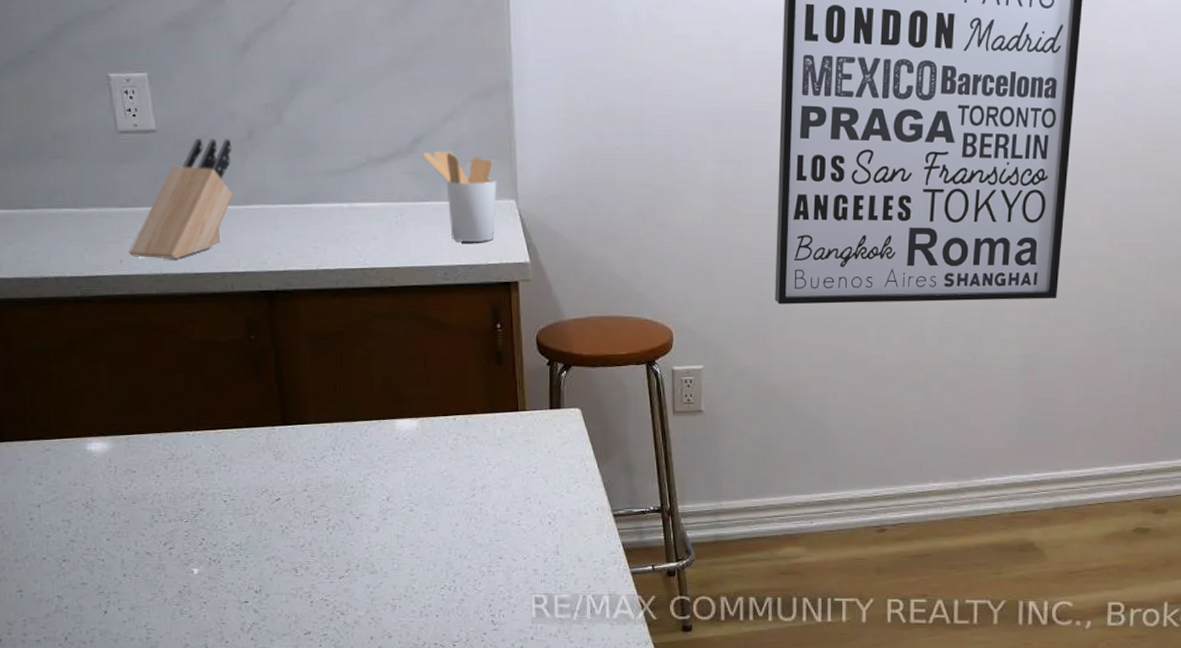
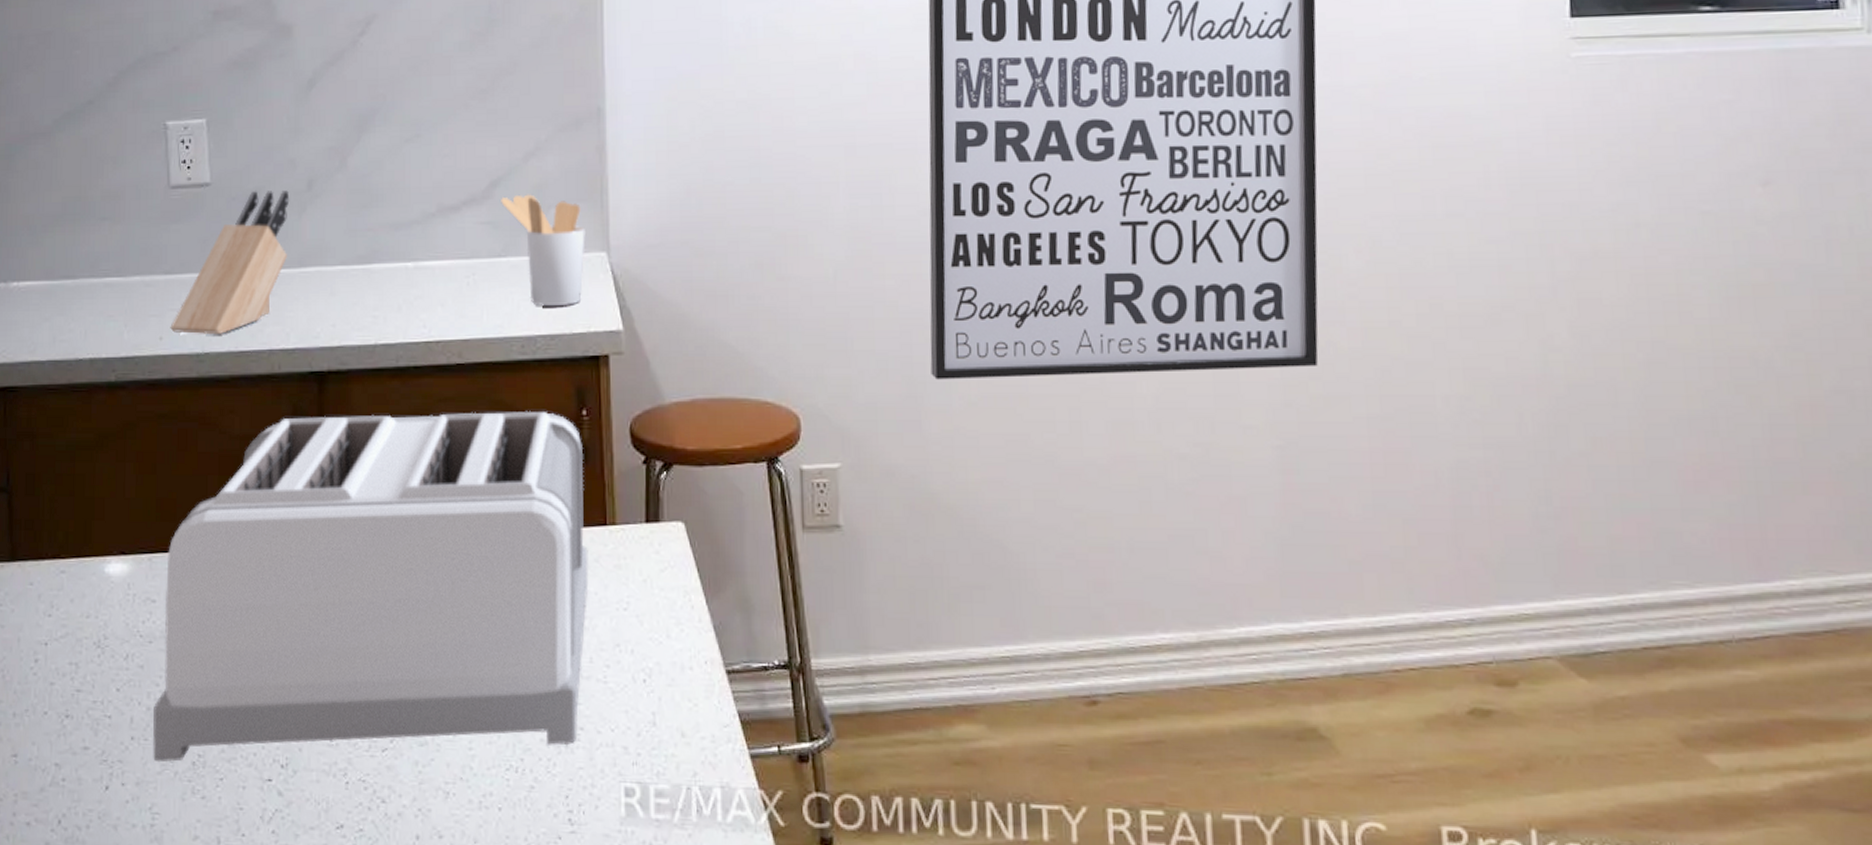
toaster: none [141,324,504,592] -> present [153,410,589,763]

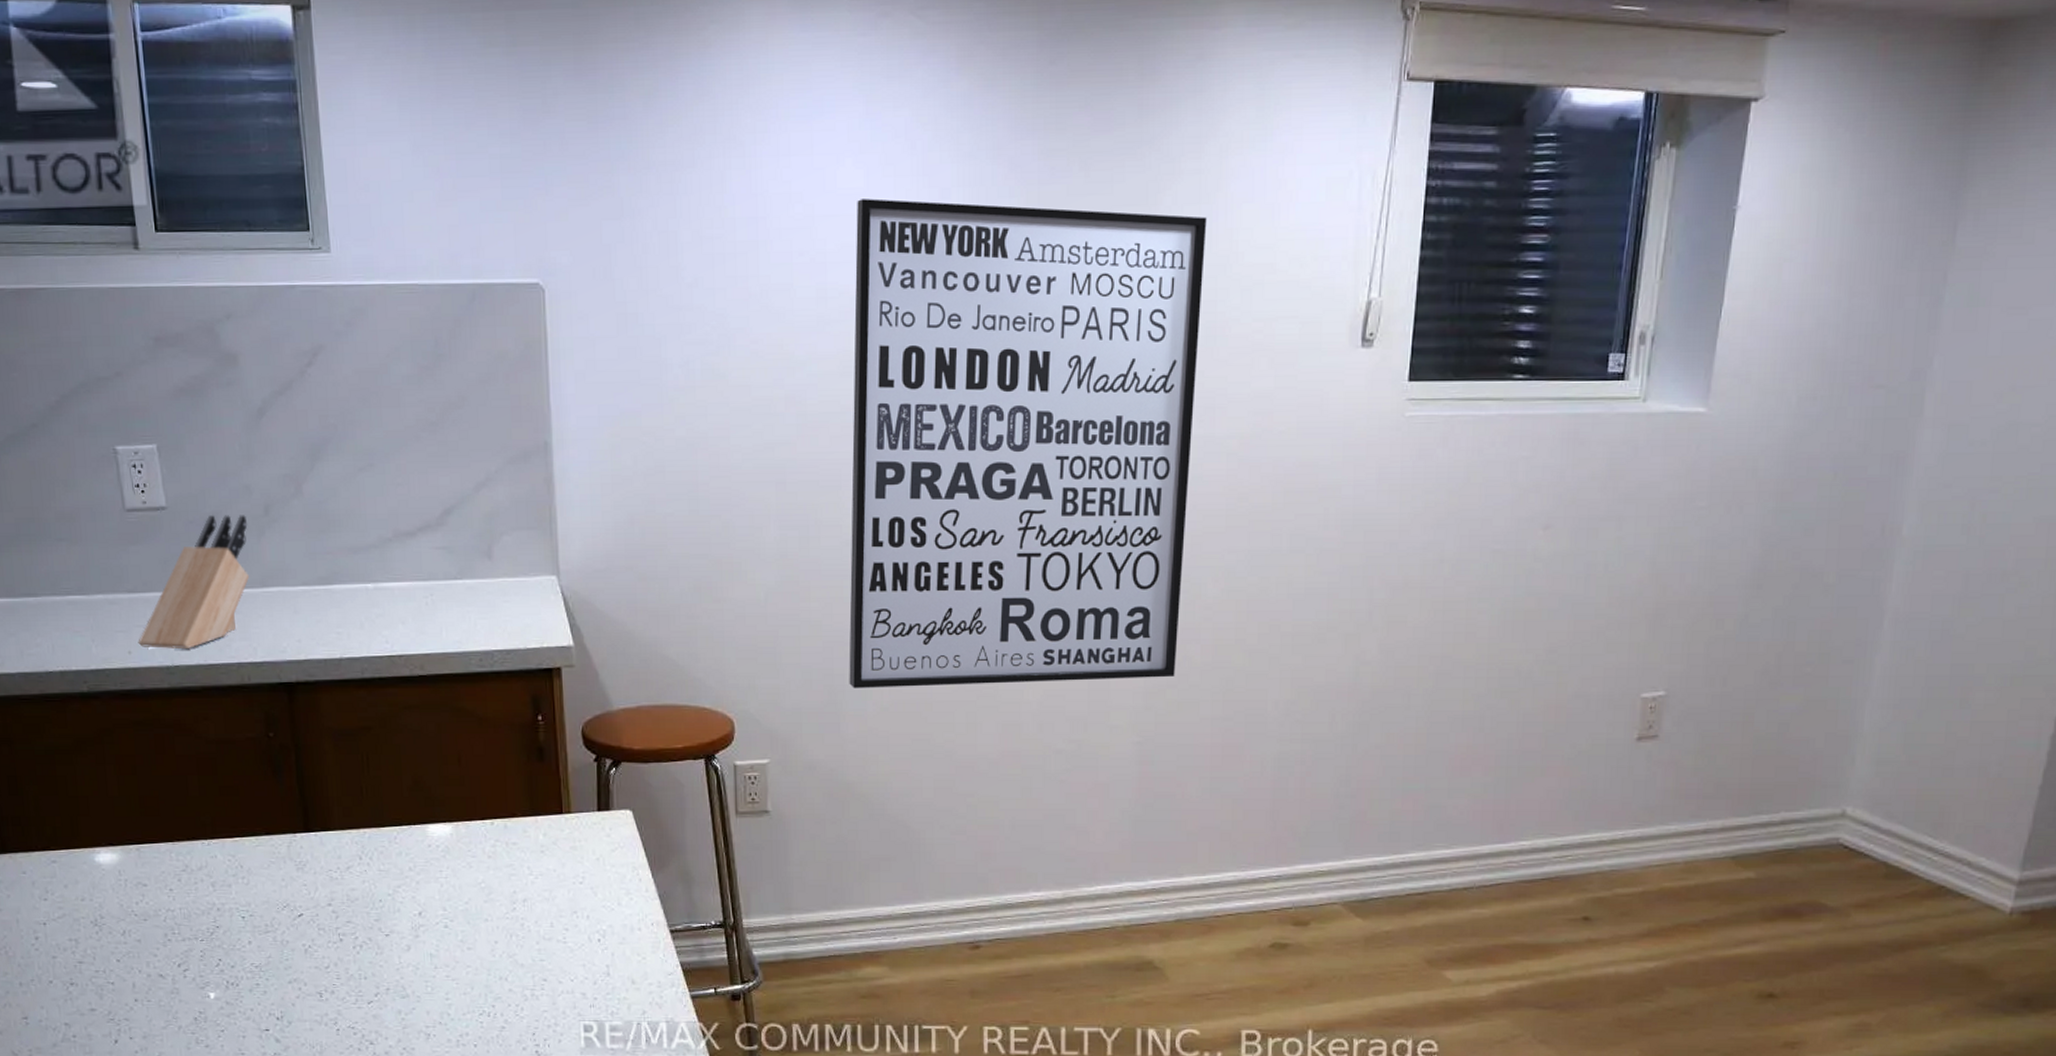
toaster: present [153,410,589,763] -> none [154,716,548,1019]
utensil holder: present [501,194,585,307] -> none [455,522,536,625]

